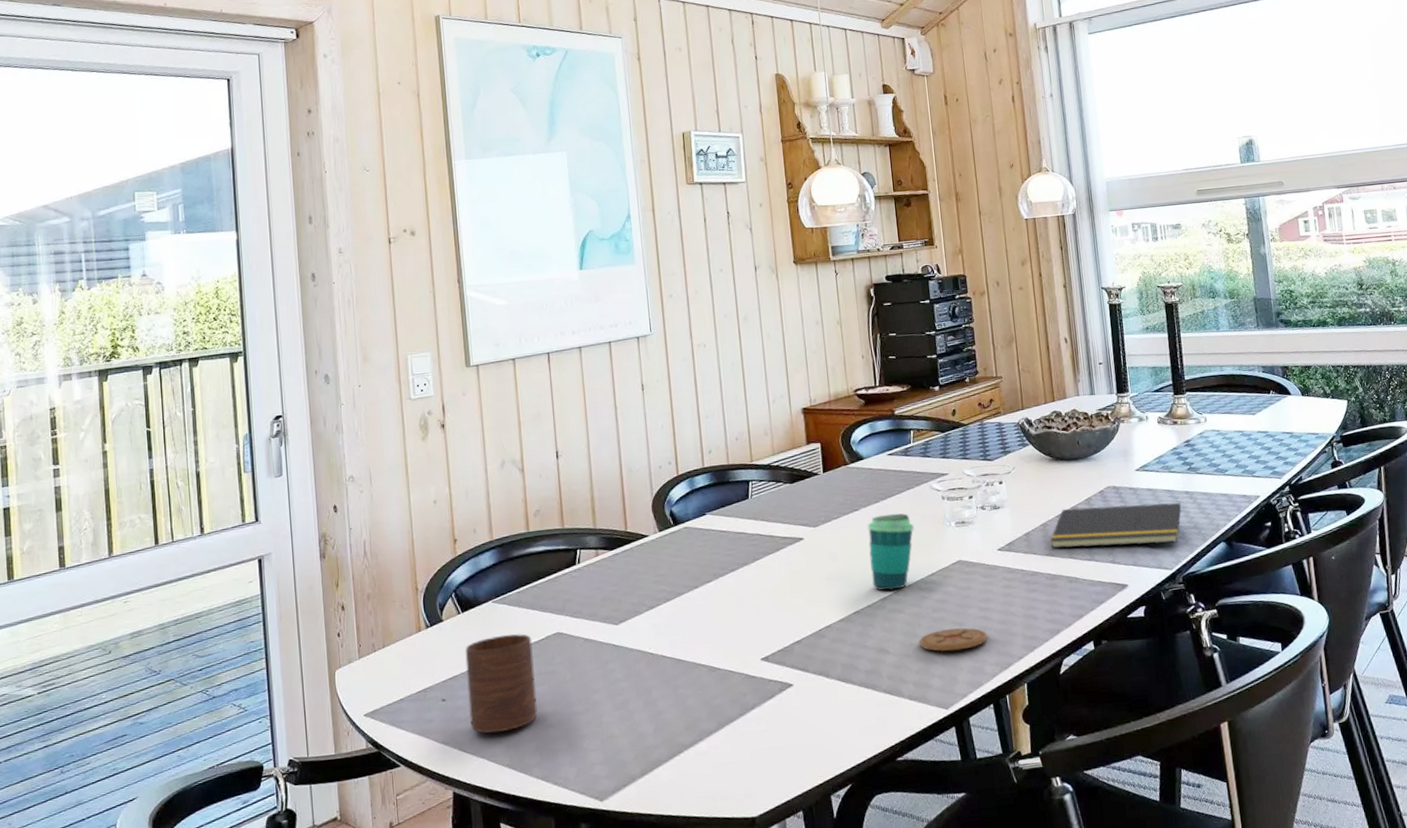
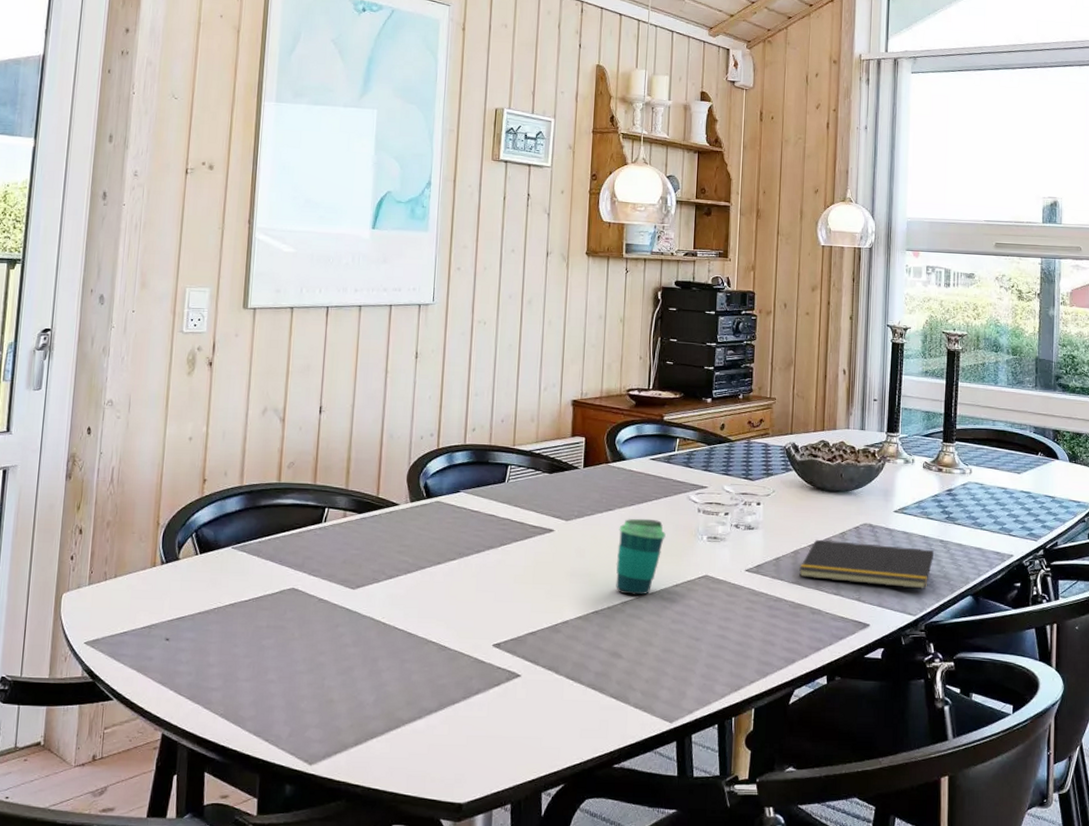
cup: present [465,634,538,734] -> none [190,582,266,681]
coaster: present [919,627,988,652] -> none [654,641,723,666]

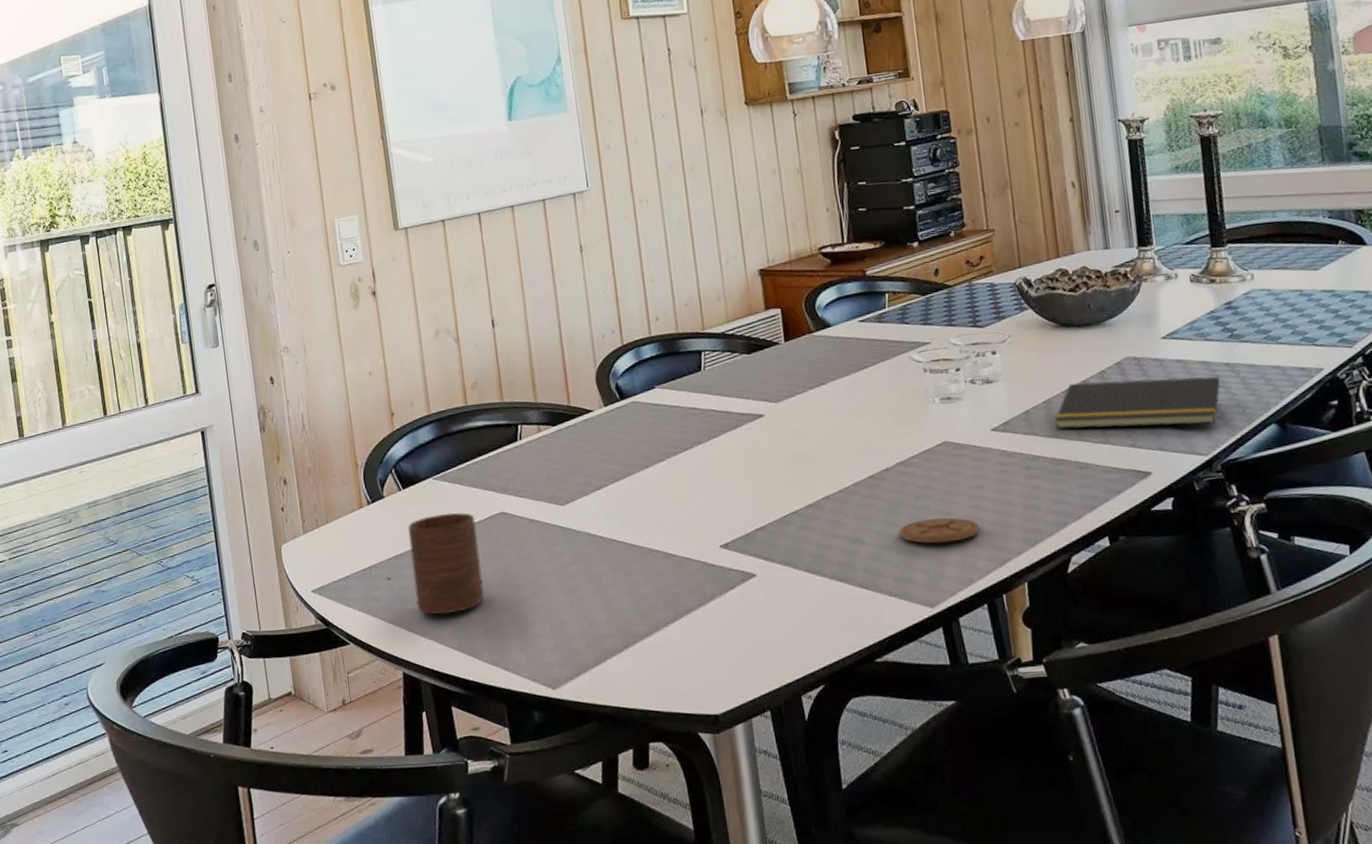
cup: none [190,582,266,681] -> present [408,512,484,615]
cup: present [616,518,666,596] -> none [836,387,891,475]
coaster: none [654,641,723,666] -> present [899,517,980,544]

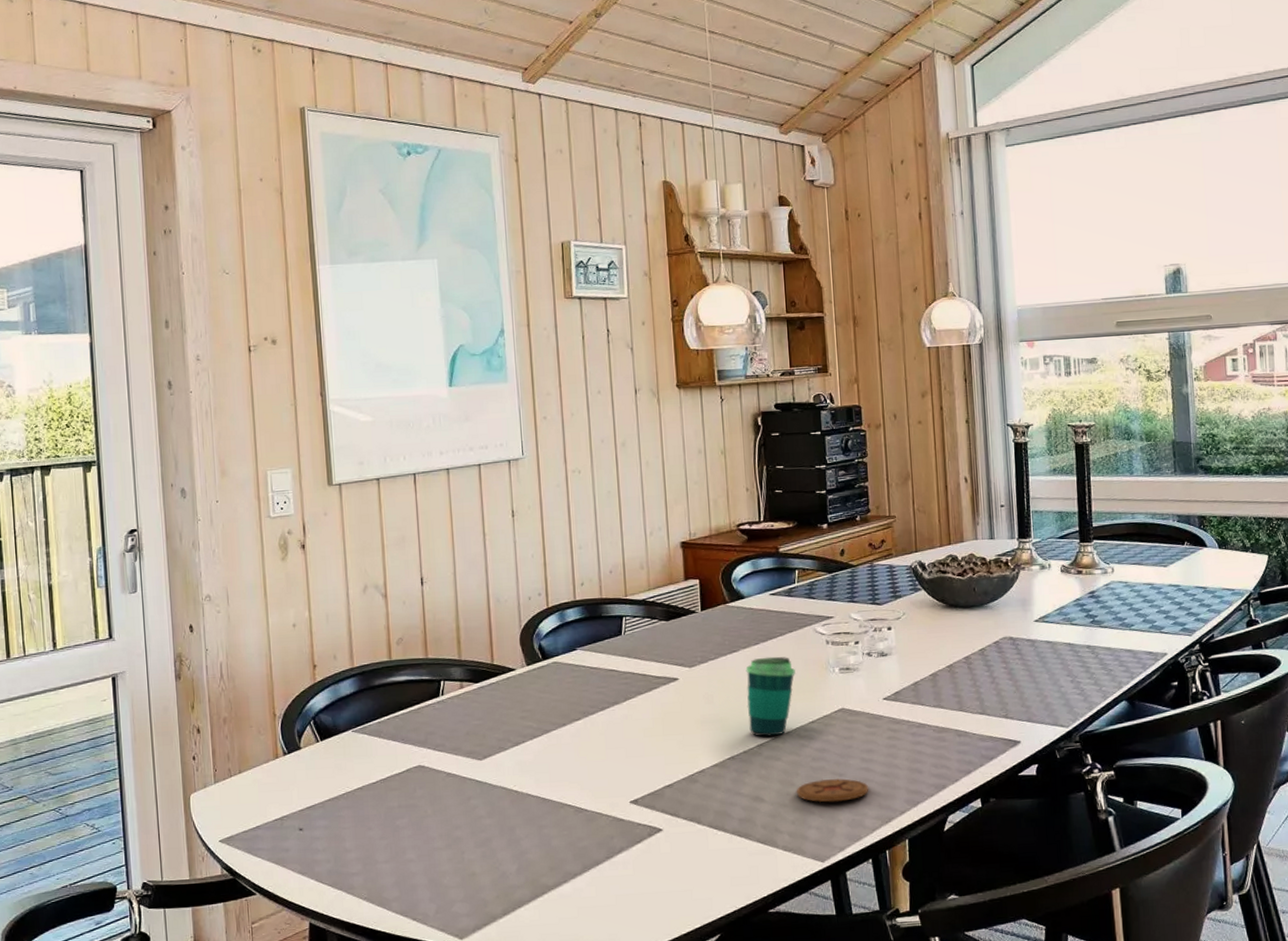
cup: present [408,512,484,615] -> none [323,765,397,866]
cup: none [836,387,891,475] -> present [745,656,795,737]
notepad: present [1055,376,1221,429] -> none [940,656,1082,700]

